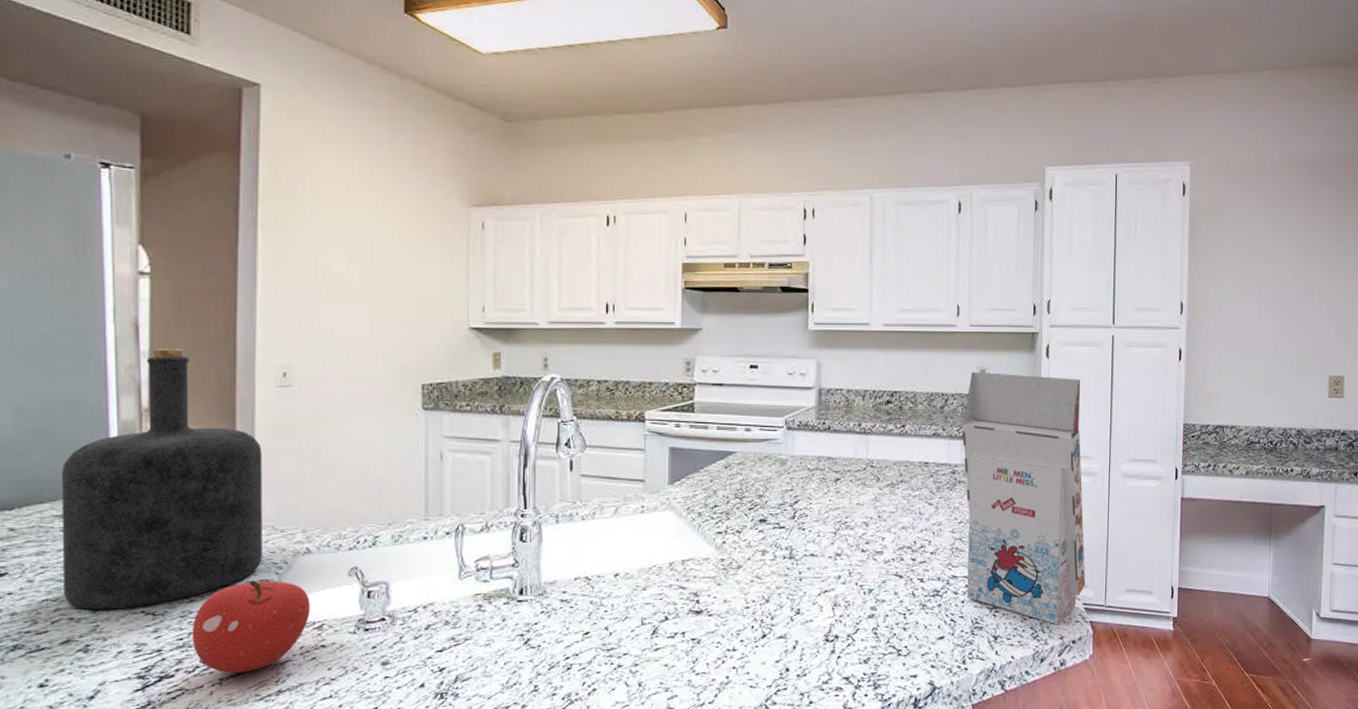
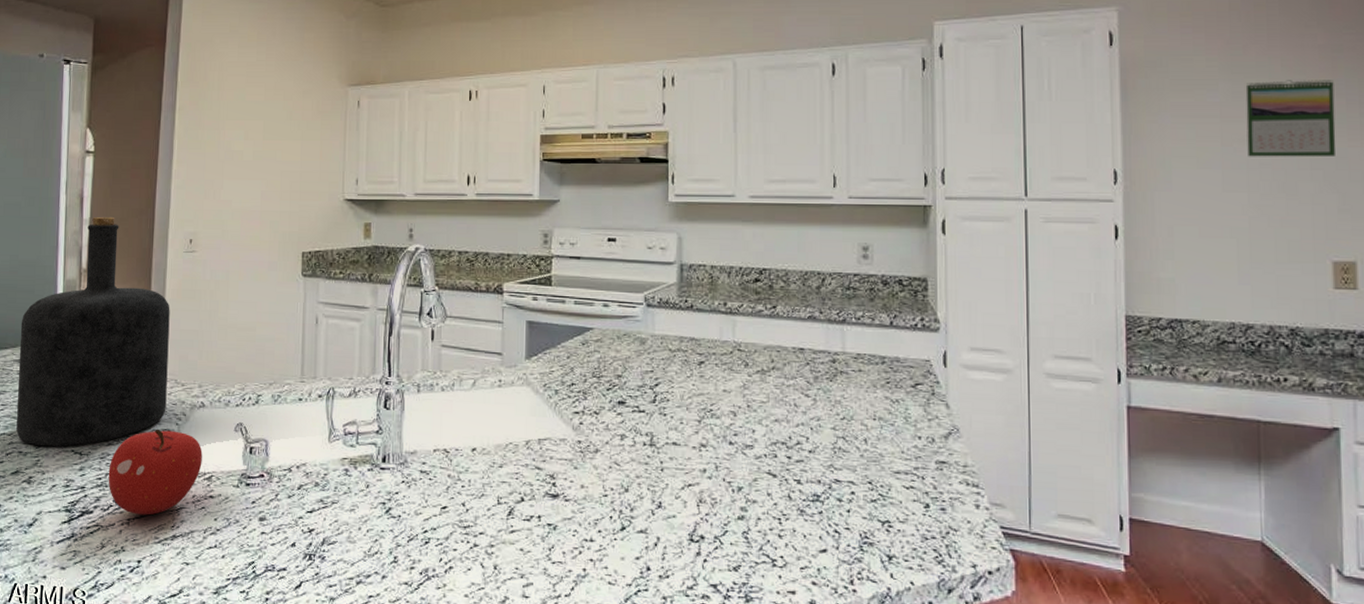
gift box: present [962,371,1086,625] -> none [843,248,1003,550]
calendar: none [1277,229,1339,293] -> present [1245,80,1336,157]

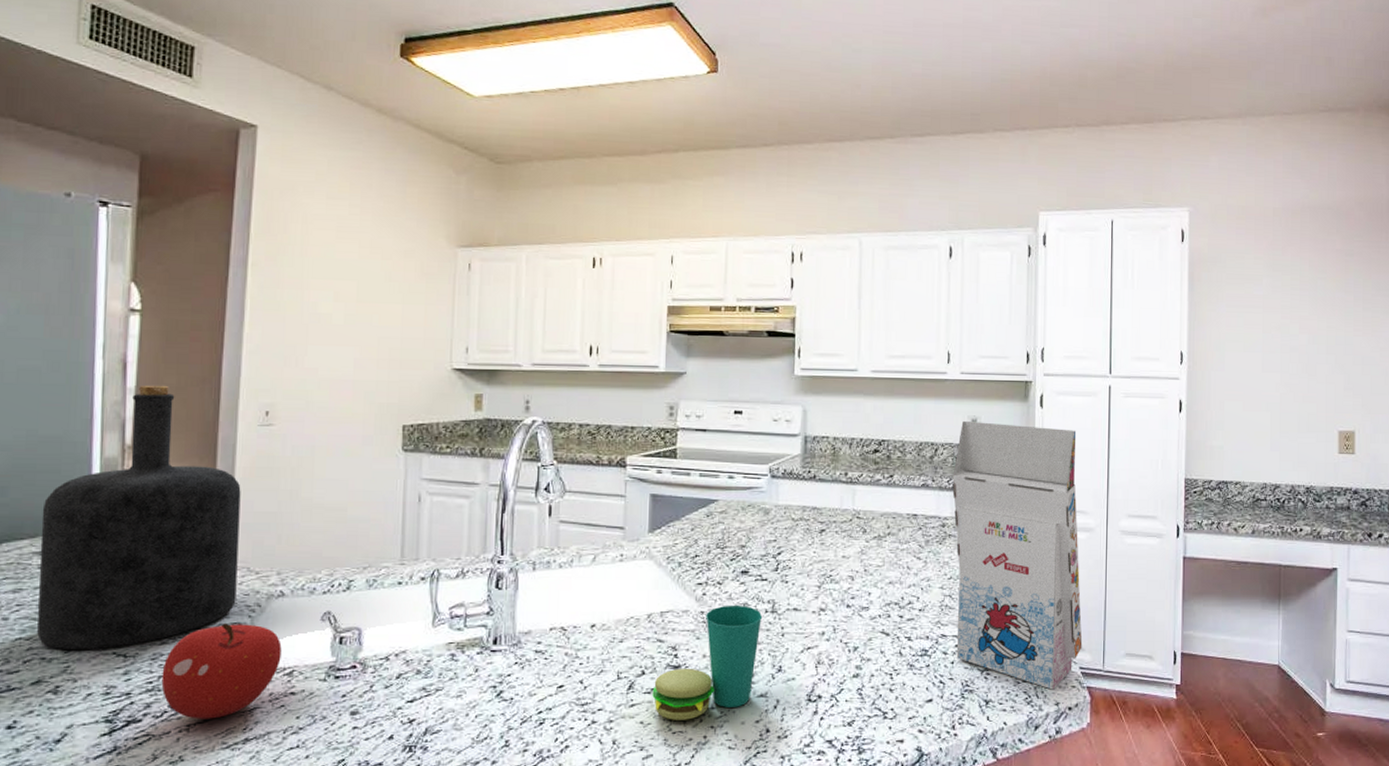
cup: none [531,435,641,551] -> present [652,605,763,720]
gift box: none [843,248,1003,550] -> present [952,420,1083,690]
calendar: present [1245,80,1336,157] -> none [1282,278,1346,344]

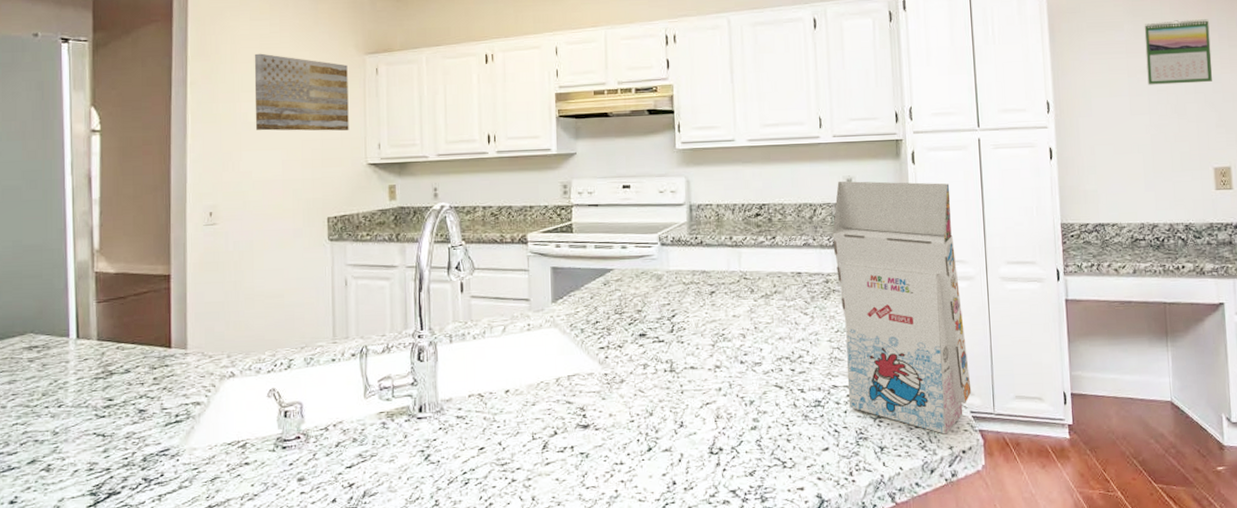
bottle: present [37,385,241,651] -> none [29,195,194,433]
fruit: present [161,624,282,719] -> none [135,403,235,490]
wall art: none [325,236,436,330] -> present [254,53,349,131]
cup: present [652,605,763,720] -> none [565,365,662,476]
calendar: none [1282,278,1346,344] -> present [1144,19,1213,85]

